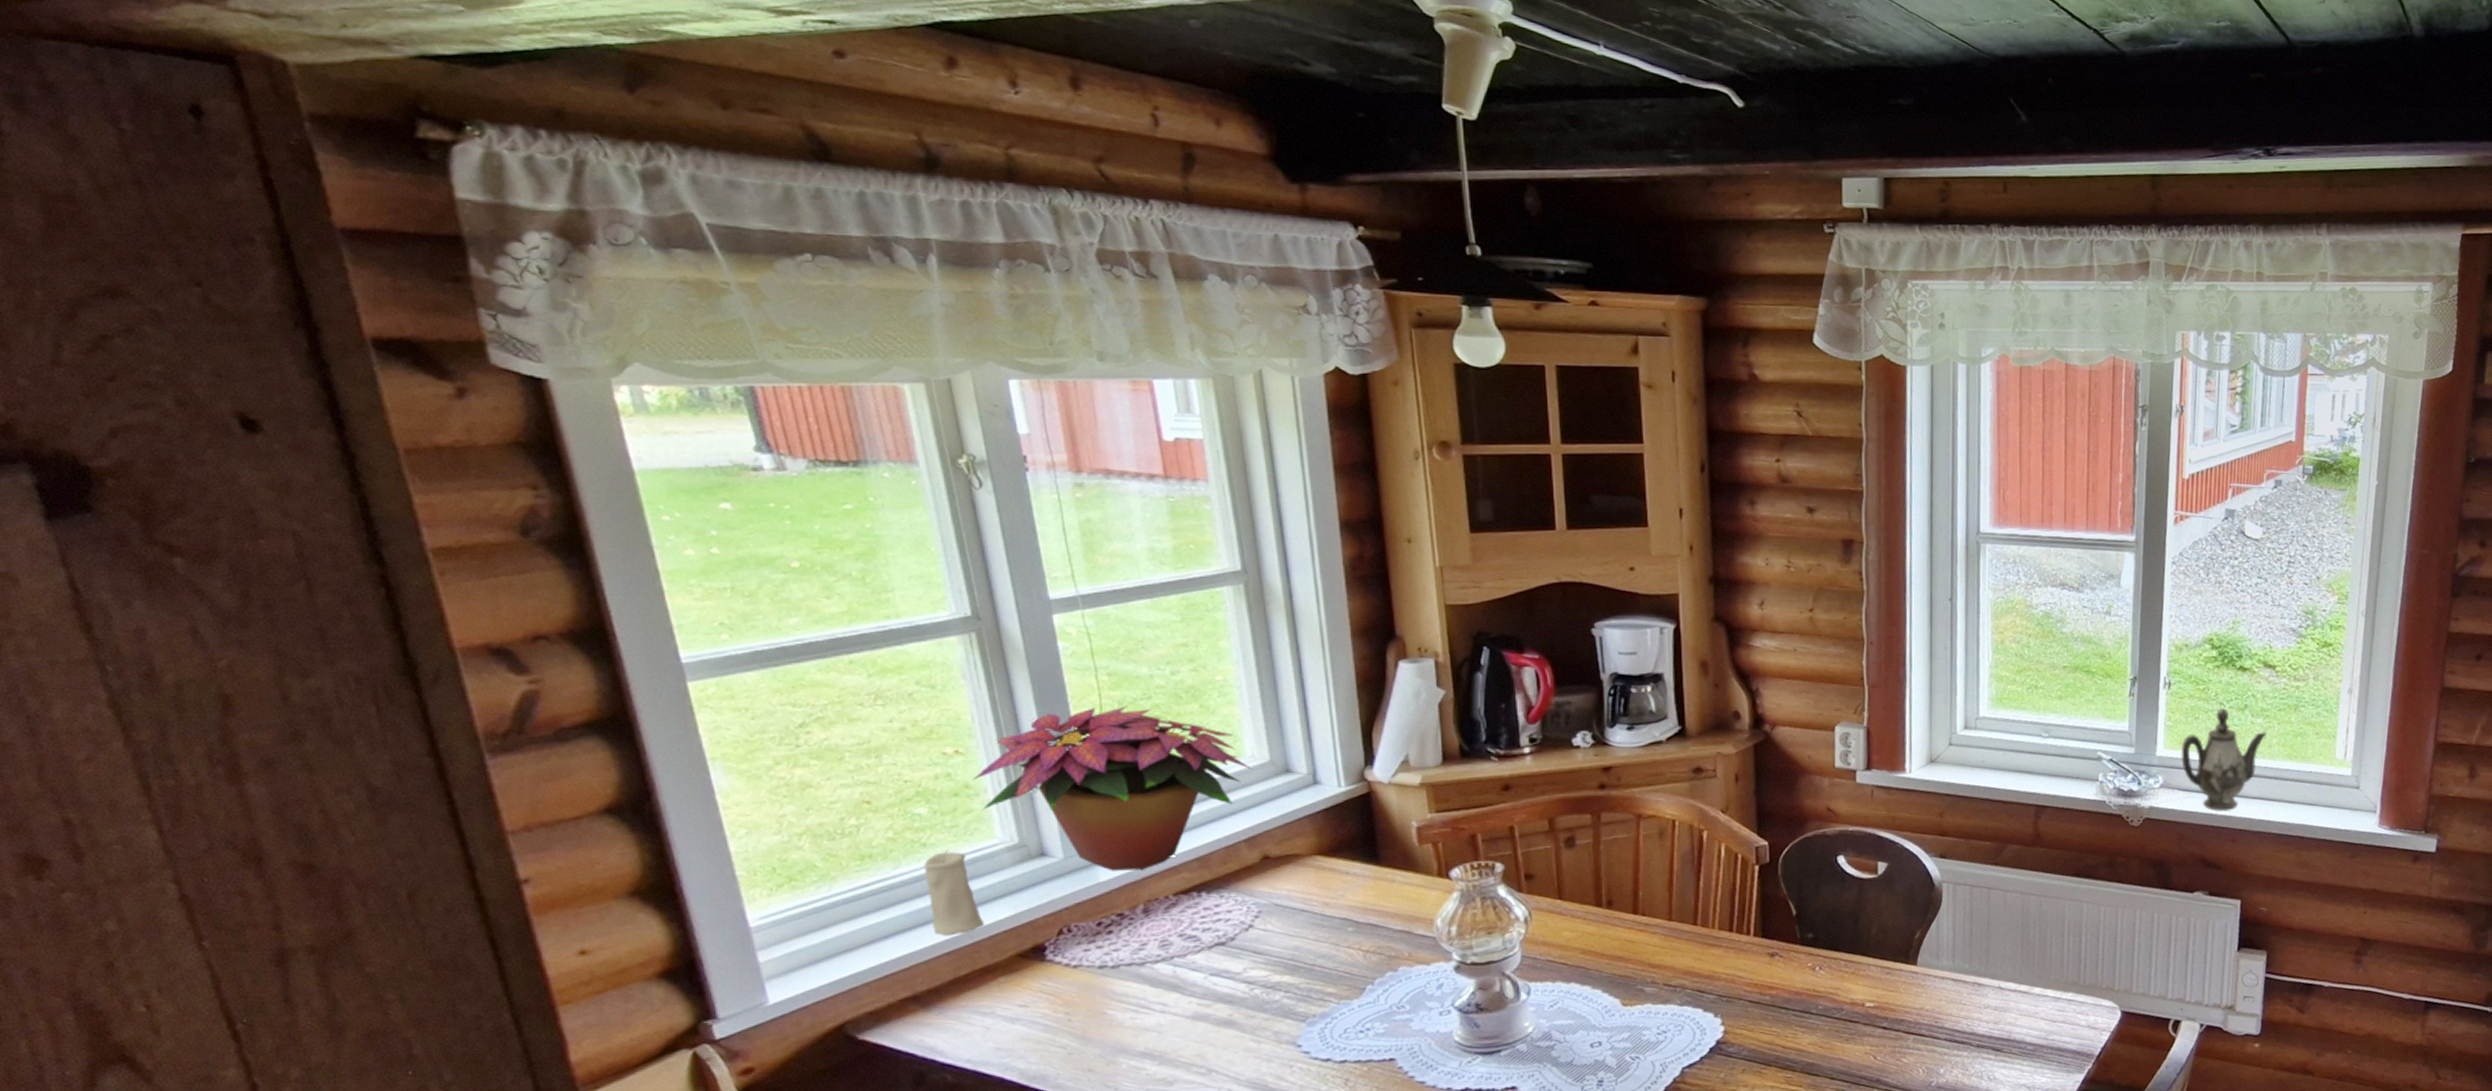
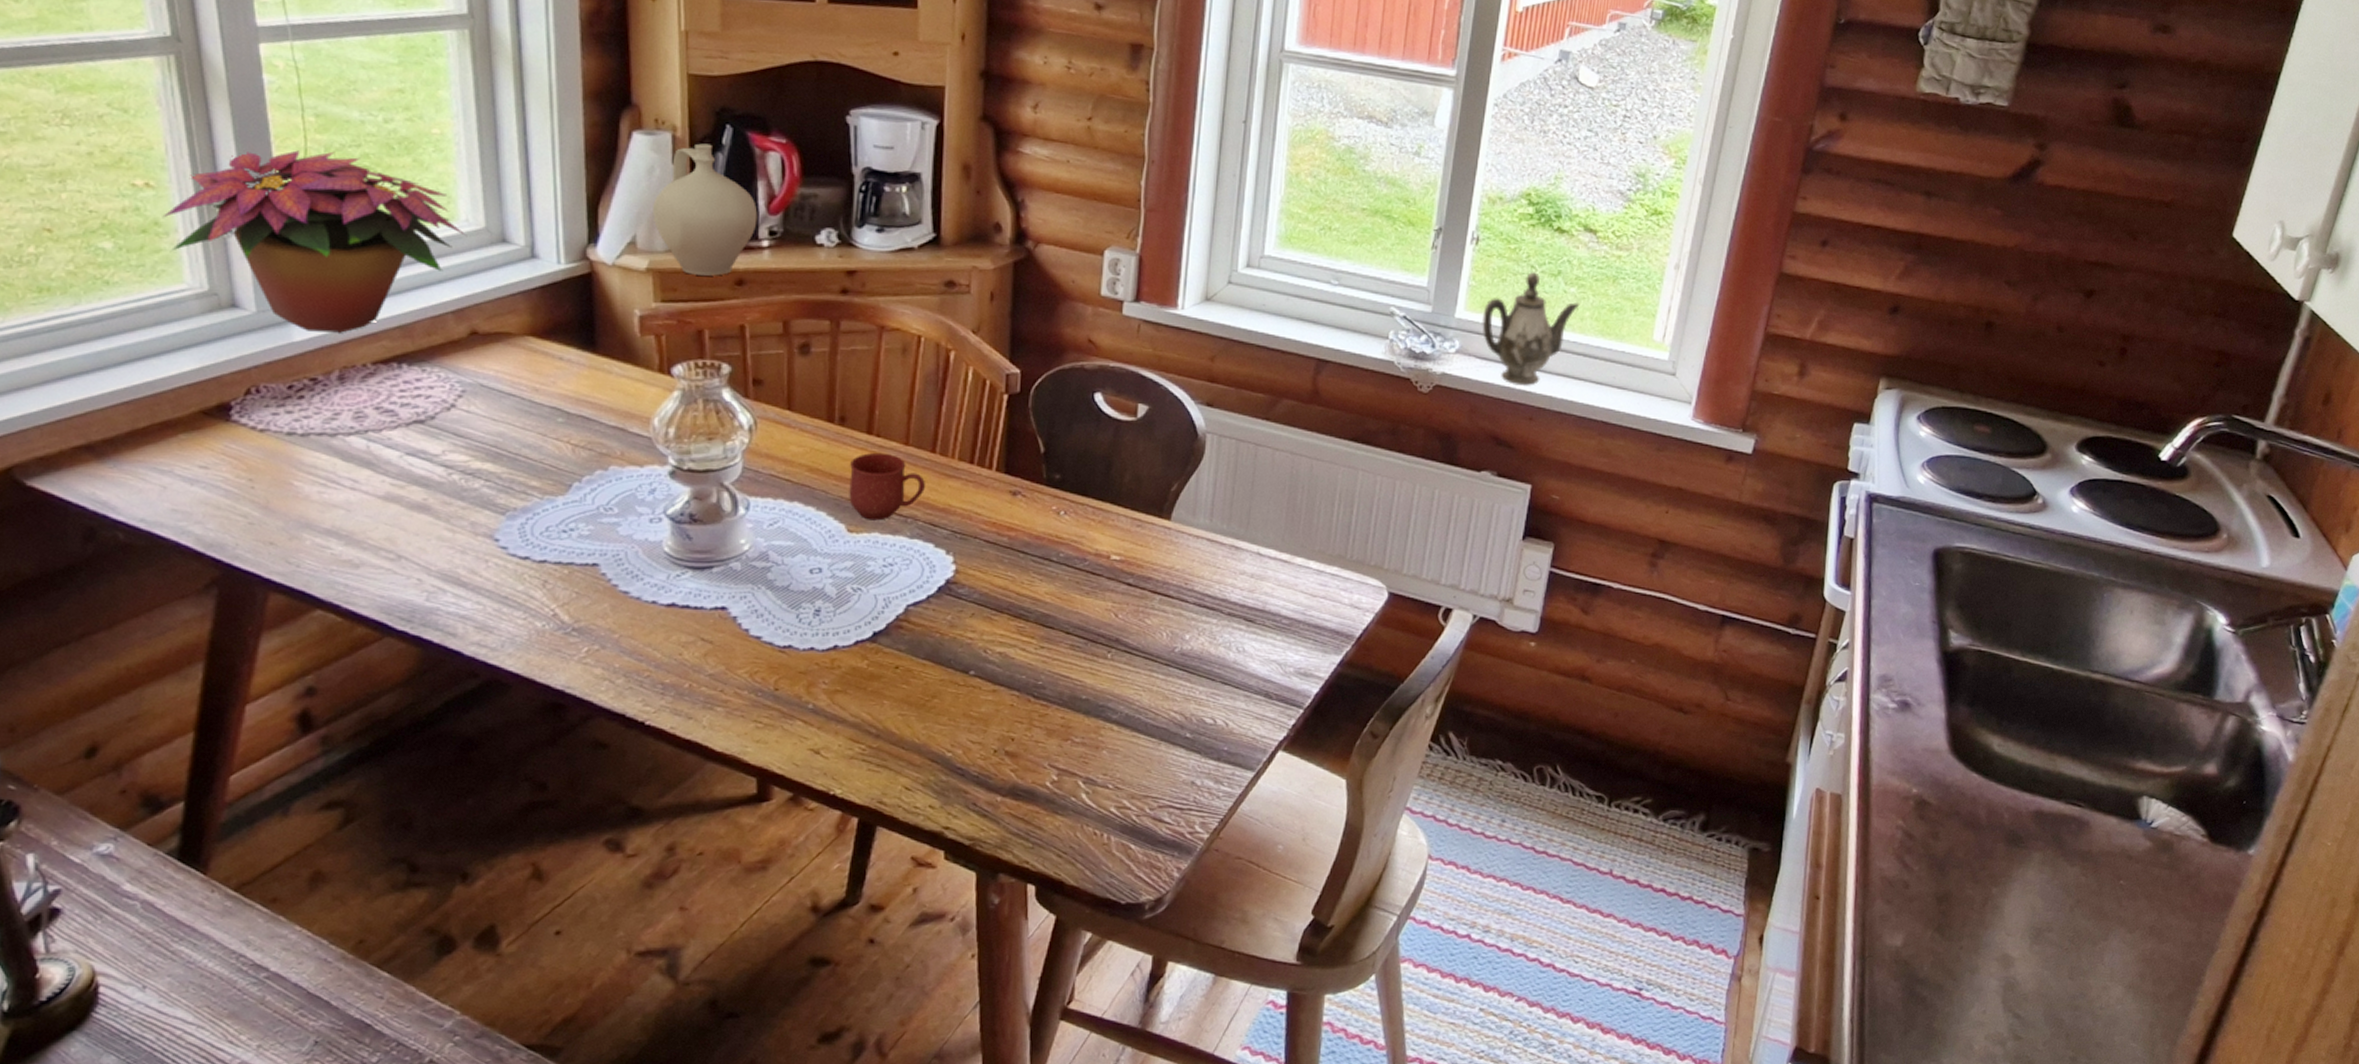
candle: present [923,849,984,937] -> none [105,290,167,385]
ceramic jug: none [1422,665,1518,785] -> present [653,143,758,276]
mug: none [1620,929,1690,993] -> present [849,452,925,521]

